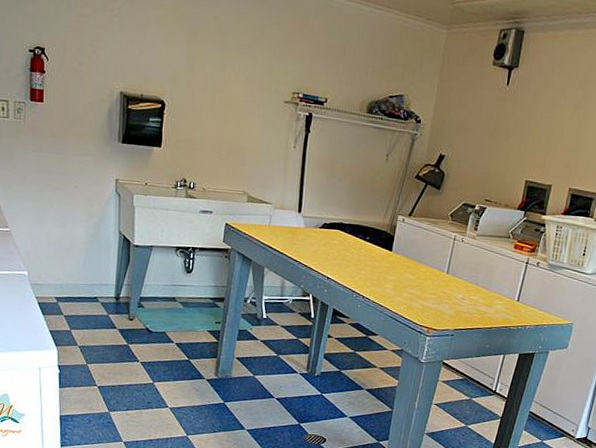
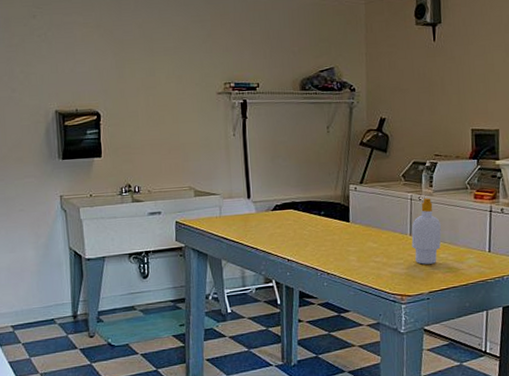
soap bottle: none [446,240,478,304] -> present [411,198,442,265]

